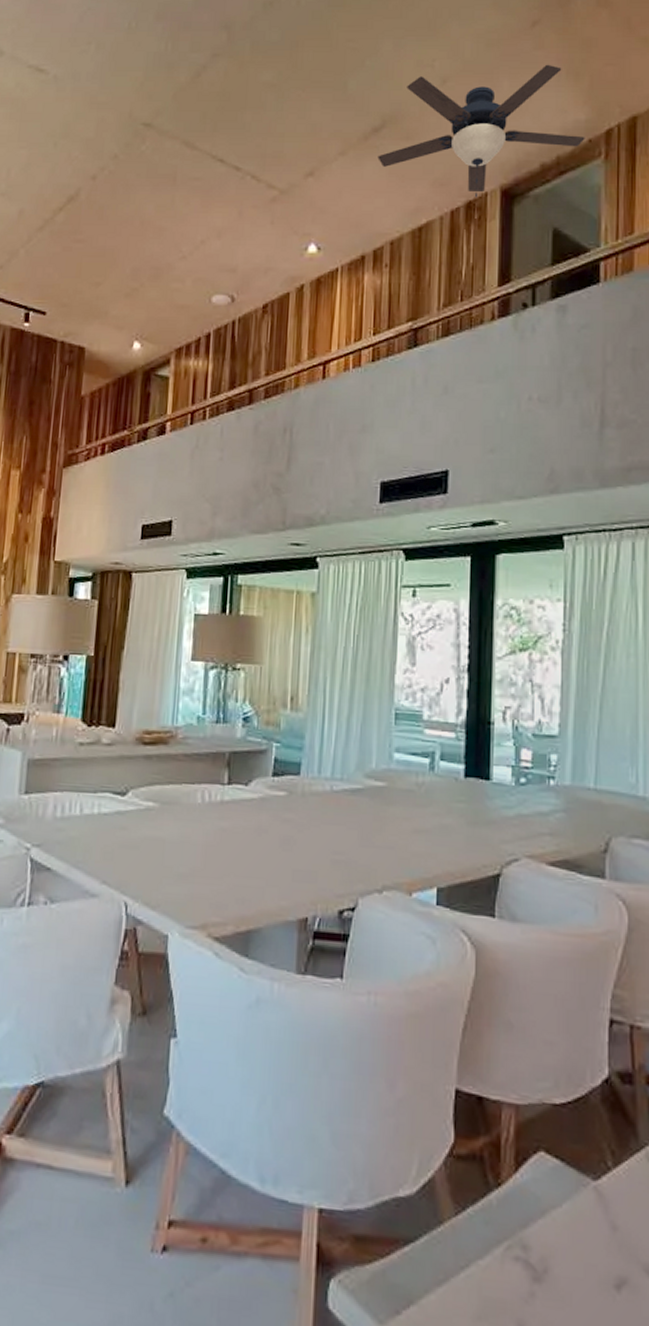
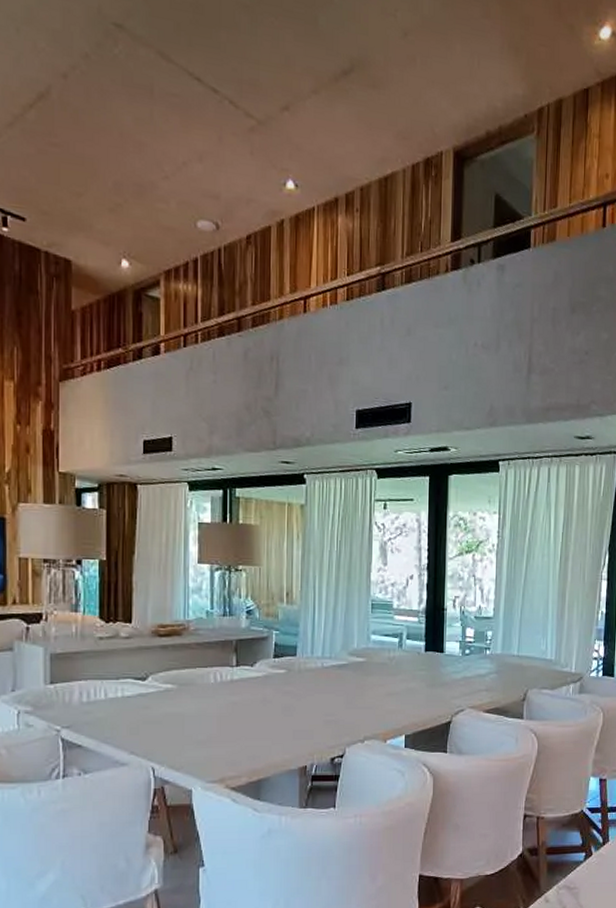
ceiling fan: present [377,64,585,198] -> none [347,24,522,156]

